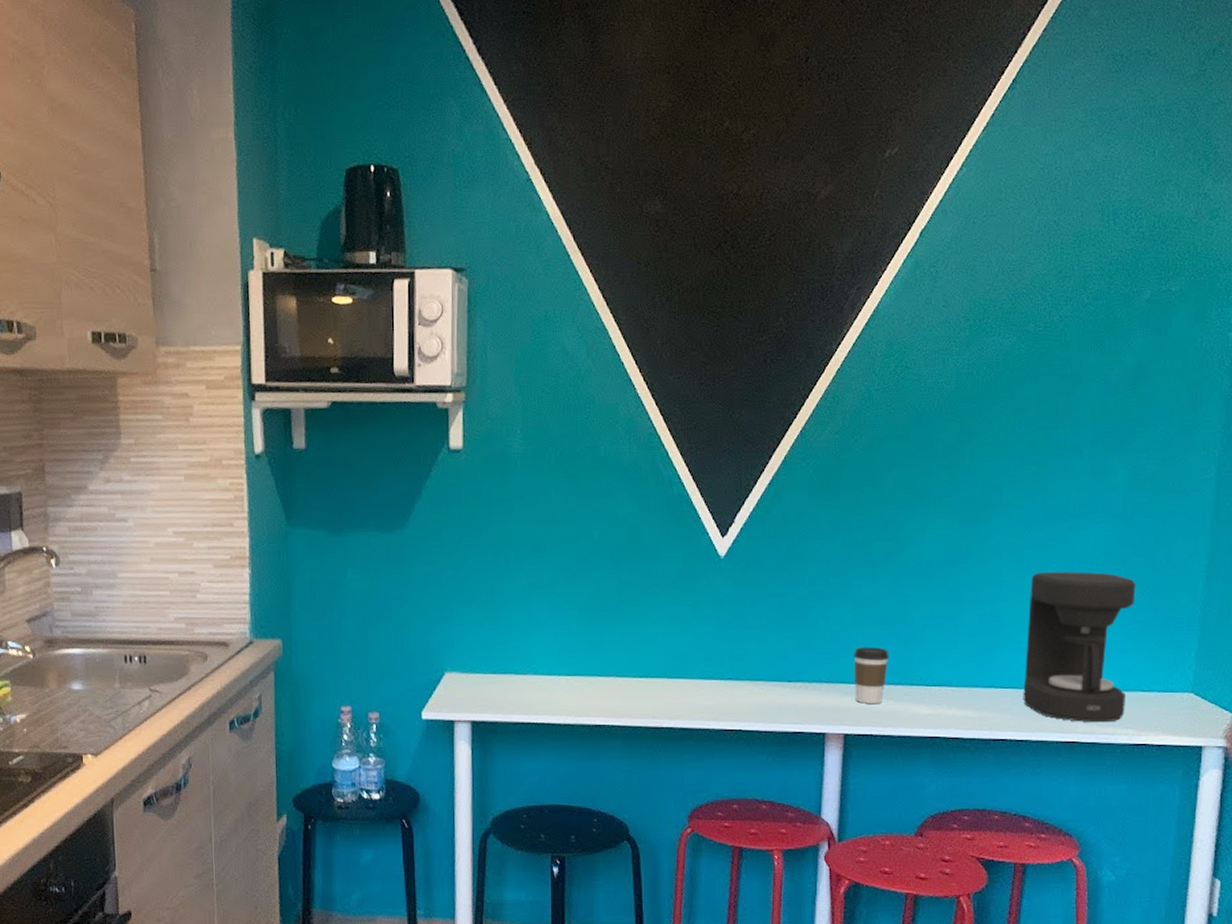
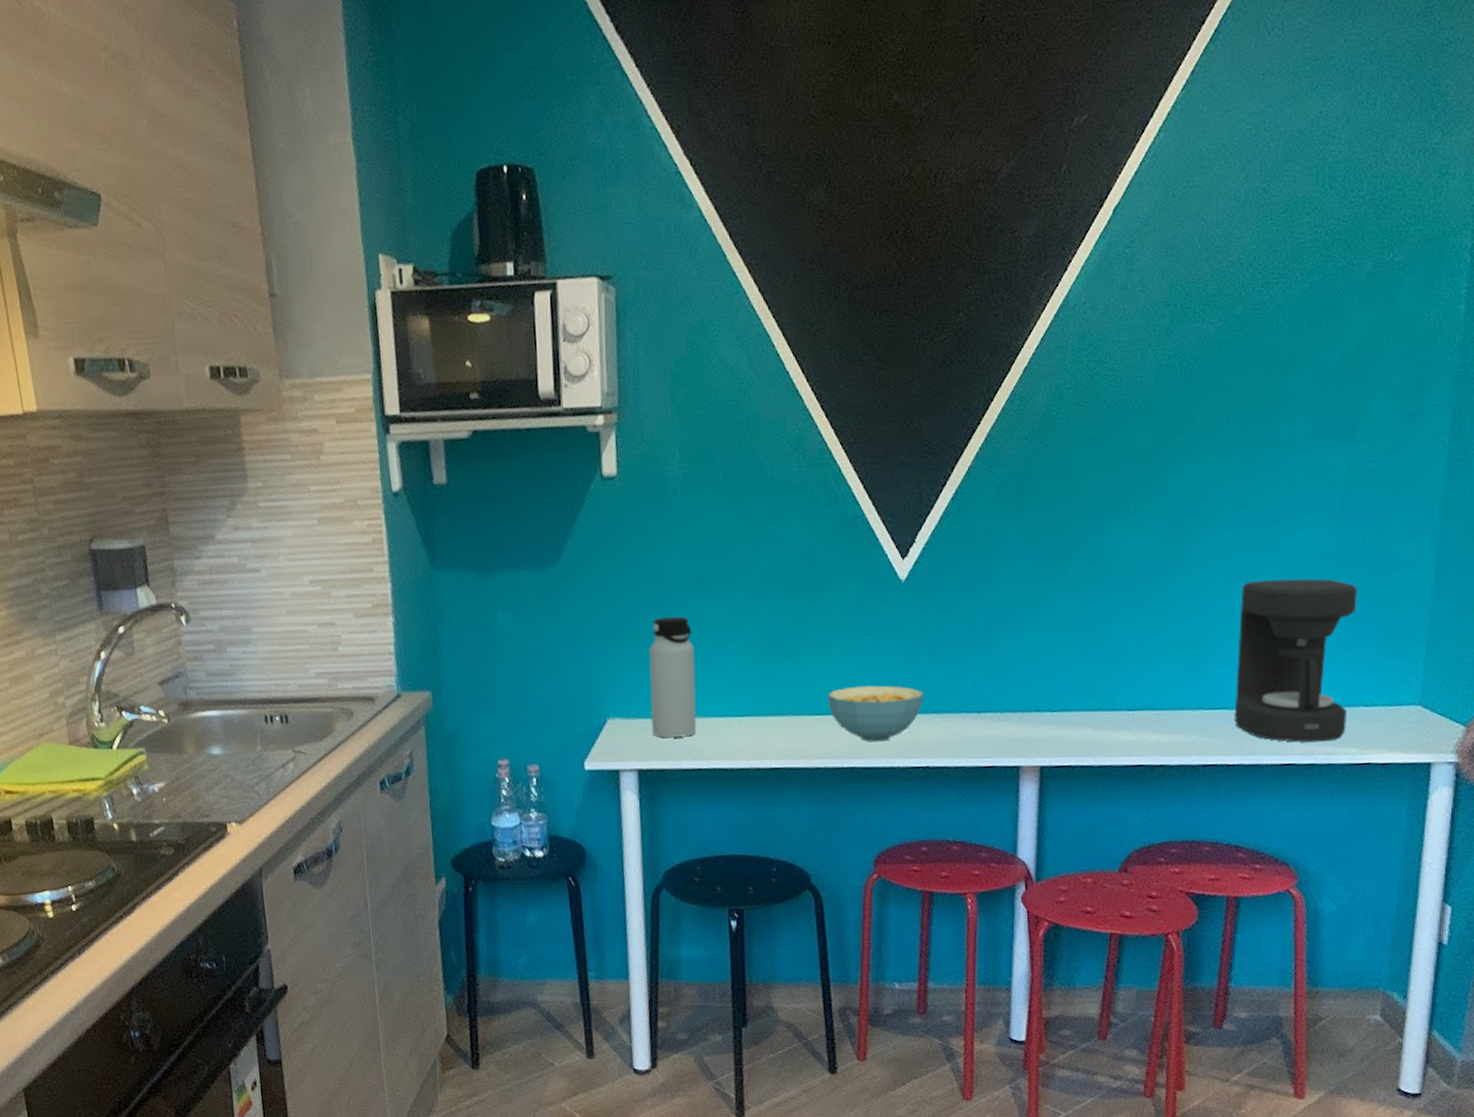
water bottle: none [485,580,528,693] -> present [649,616,697,738]
cereal bowl: none [650,652,739,705] -> present [828,685,924,742]
coffee cup: present [853,646,889,704] -> none [1049,670,1088,733]

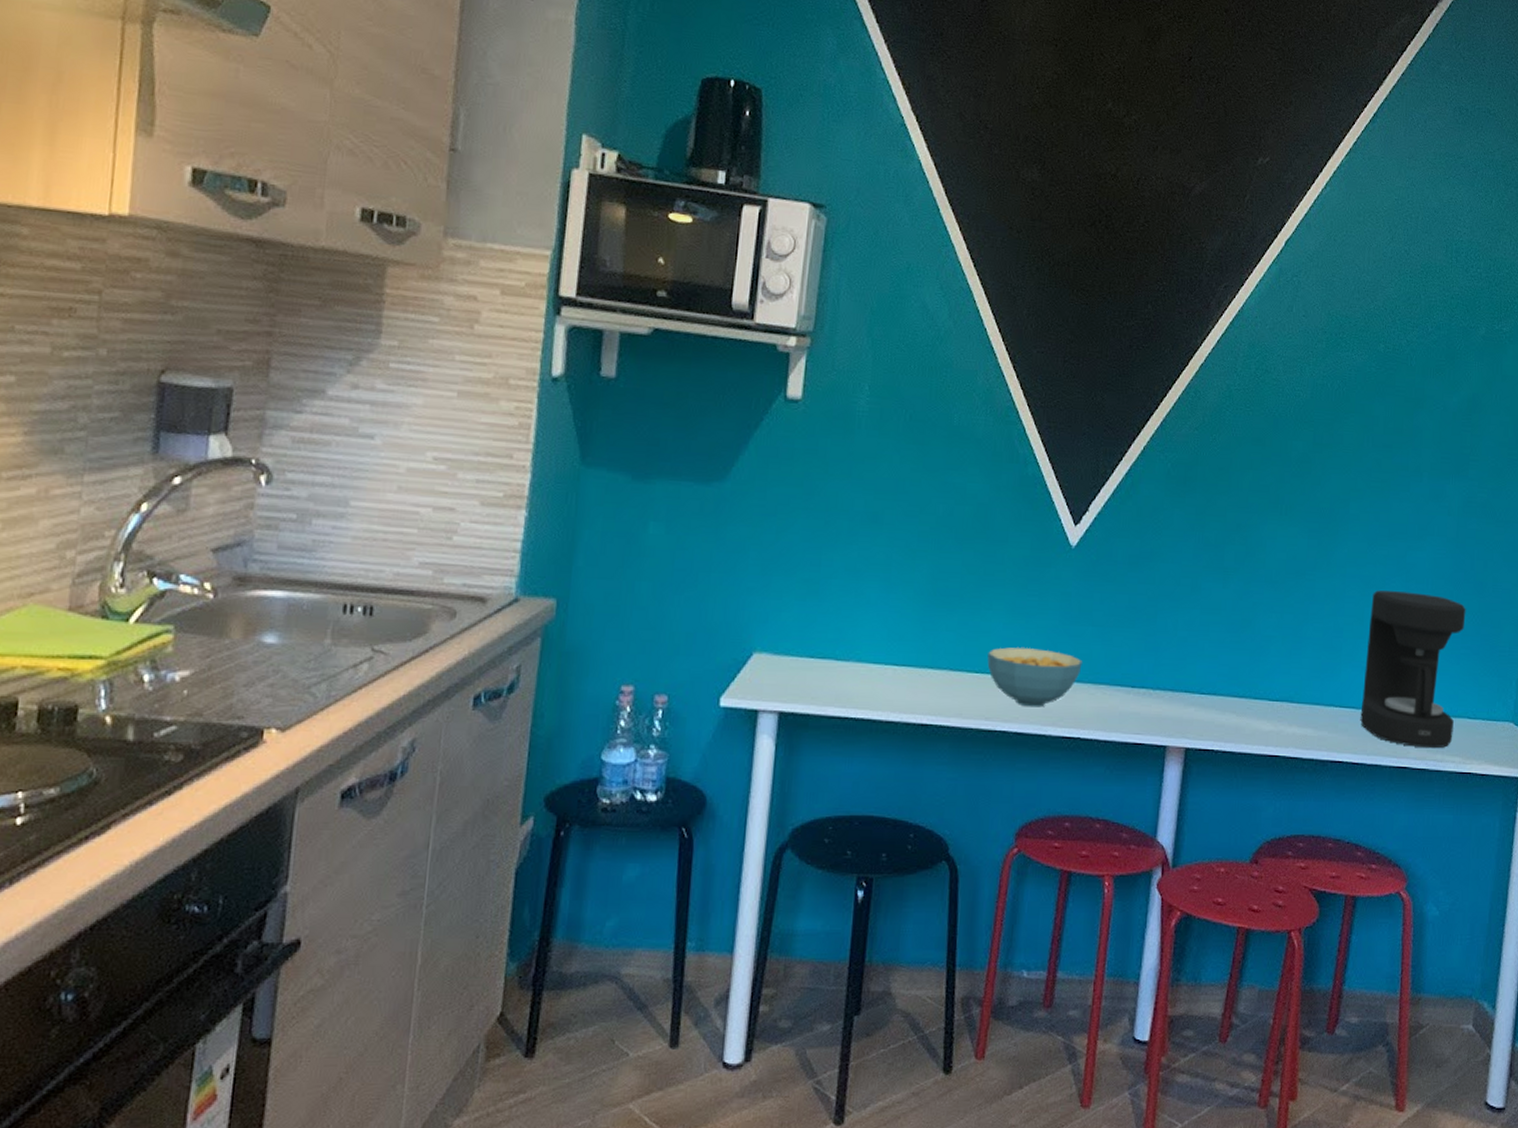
water bottle: present [649,616,697,738] -> none [801,551,858,682]

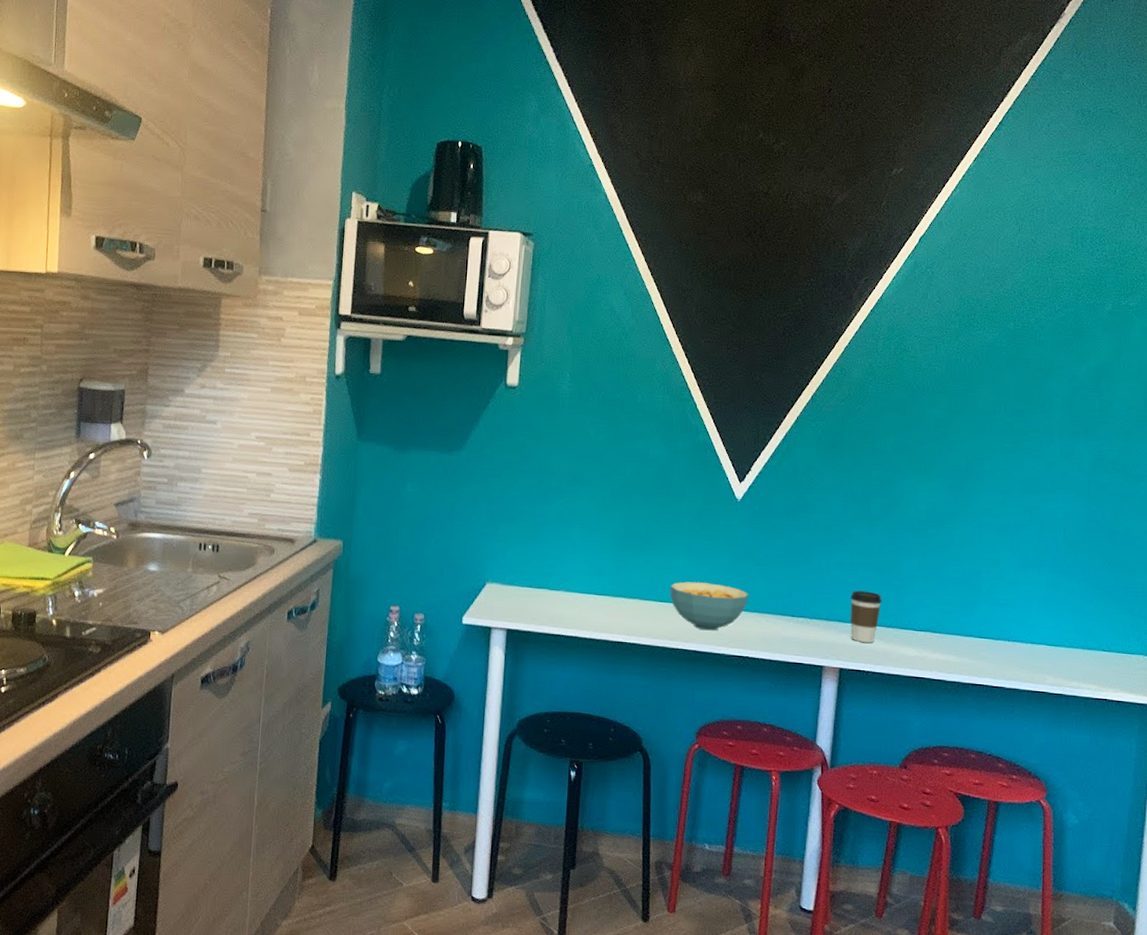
coffee cup: none [1198,654,1235,716] -> present [850,590,882,643]
coffee maker: present [1360,590,1466,749] -> none [998,537,1099,677]

